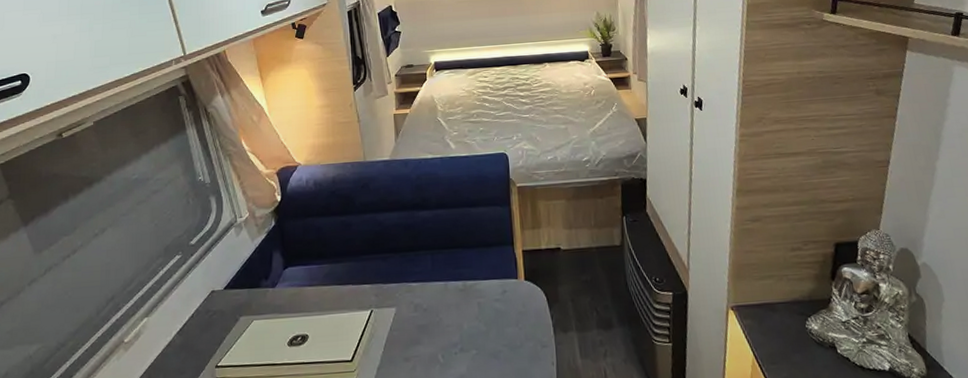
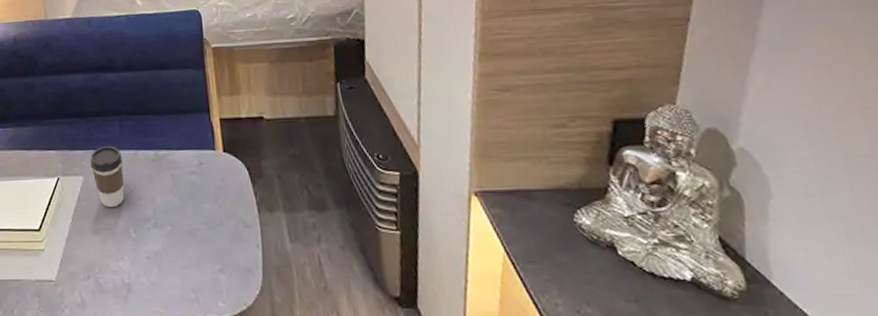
coffee cup: none [402,277,434,336] -> present [90,145,125,208]

